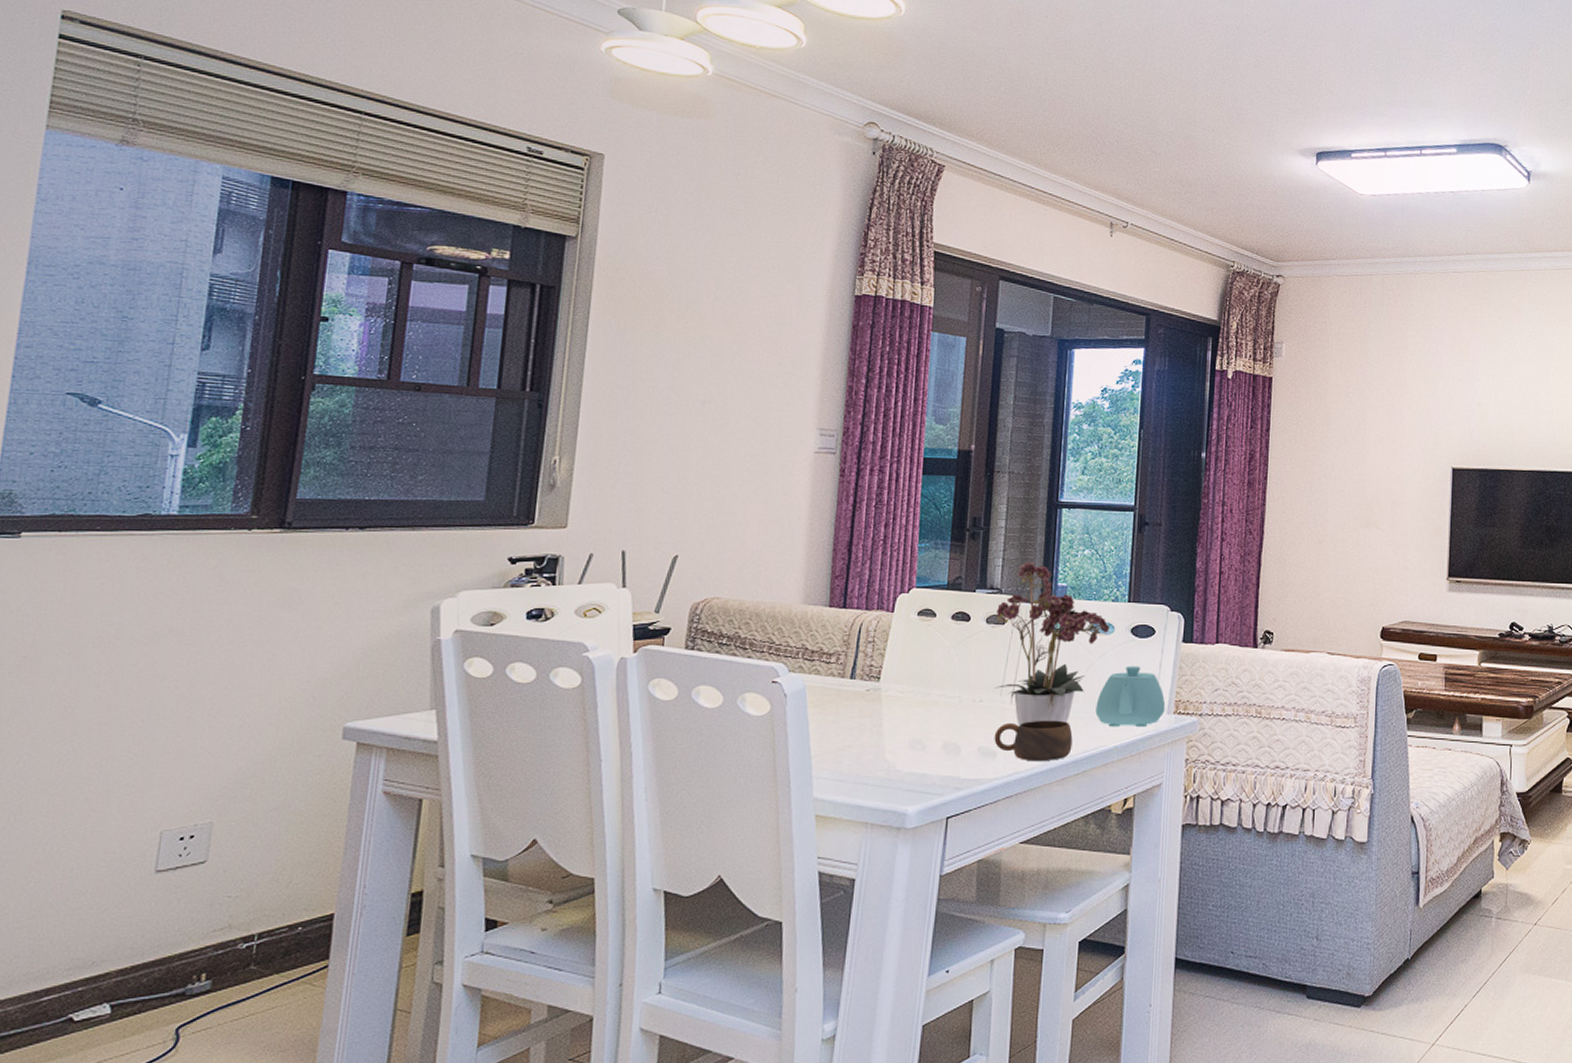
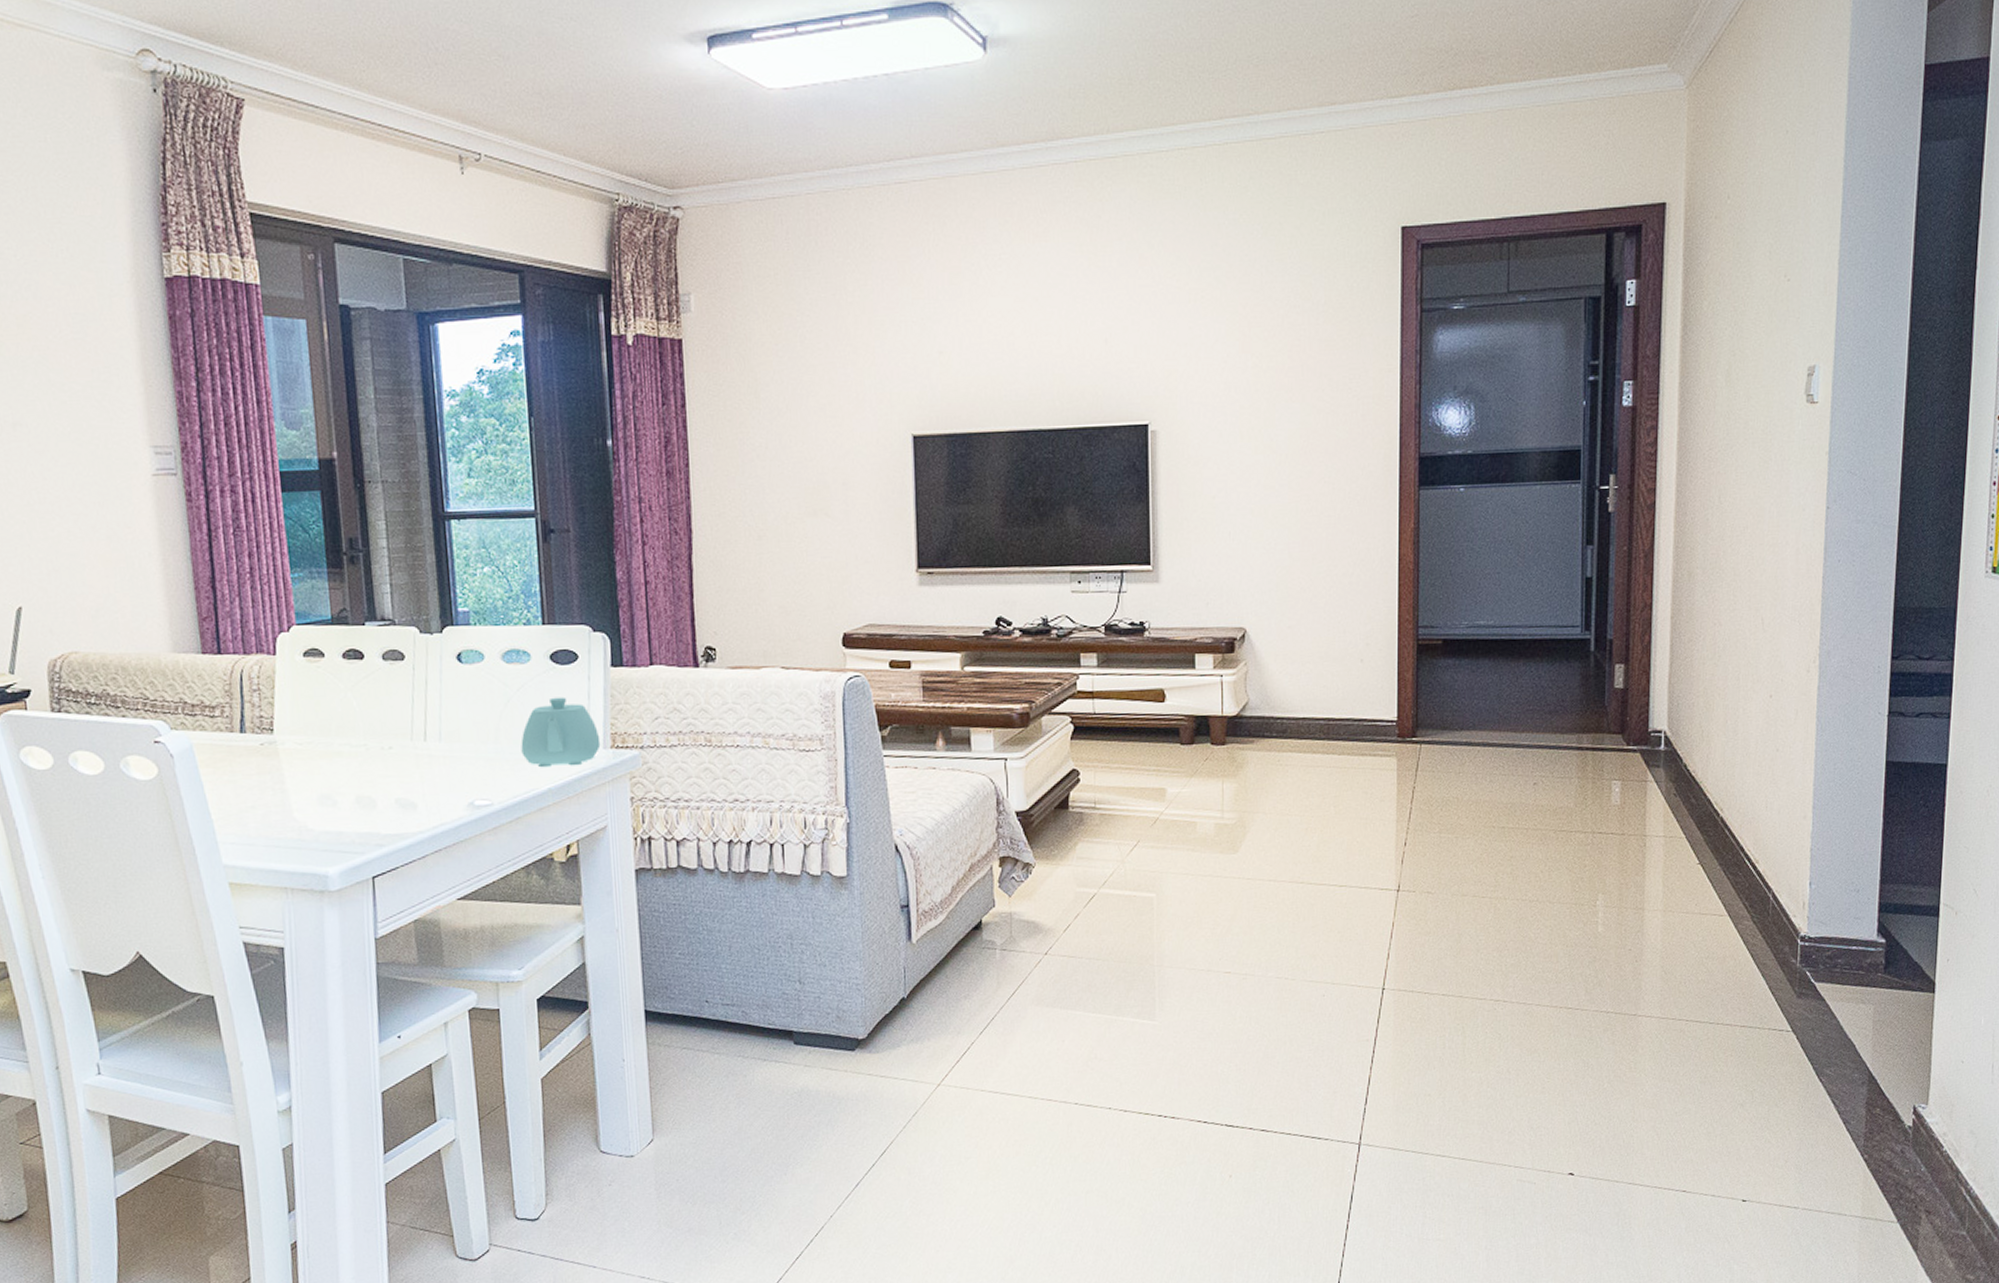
cup: present [994,720,1073,760] -> none [411,763,501,810]
flower arrangement: present [995,562,1110,727] -> none [391,586,526,774]

